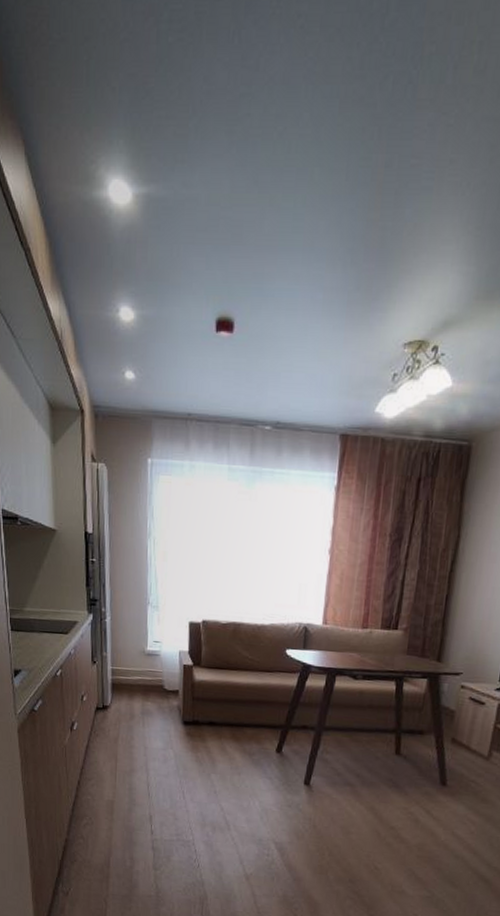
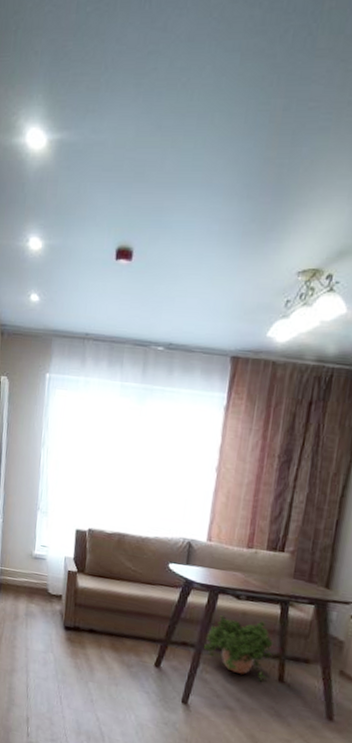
potted plant: none [323,696,390,755] -> present [203,615,273,681]

